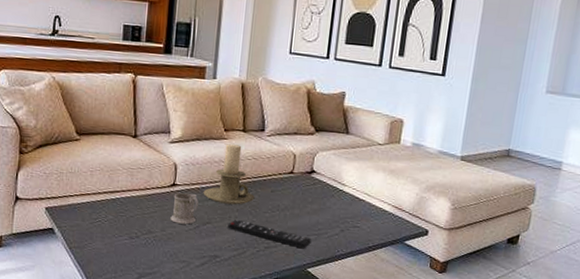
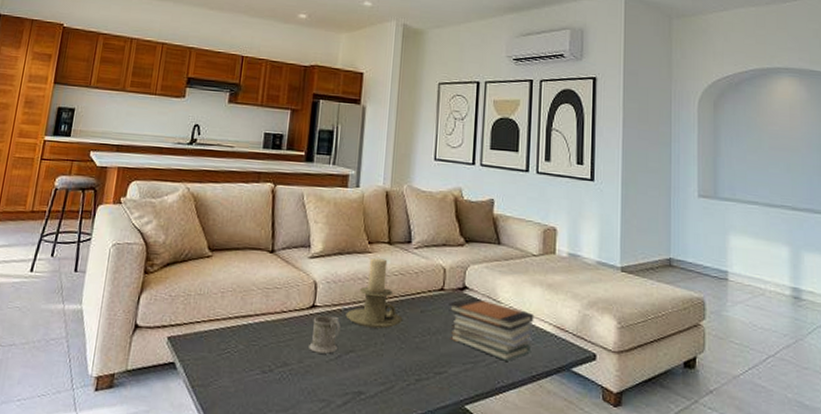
remote control: present [227,219,312,249] -> none [373,345,468,381]
book stack: none [297,180,375,234] -> present [449,297,534,361]

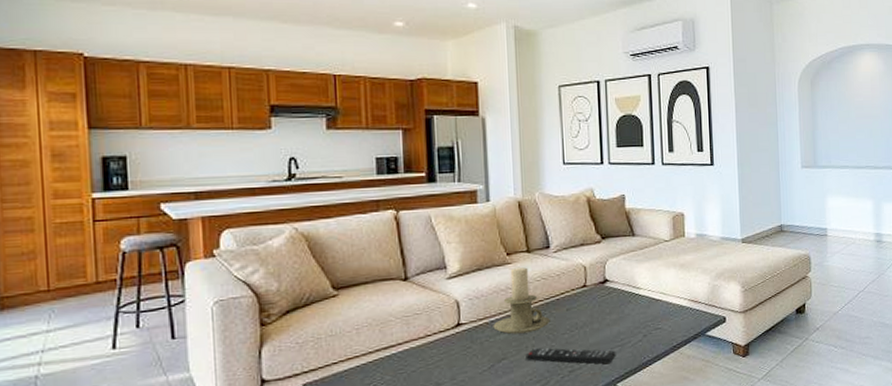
mug: present [309,315,341,354] -> none [460,330,490,368]
remote control: none [373,345,468,381] -> present [526,347,616,364]
book stack: present [449,297,534,361] -> none [592,288,671,339]

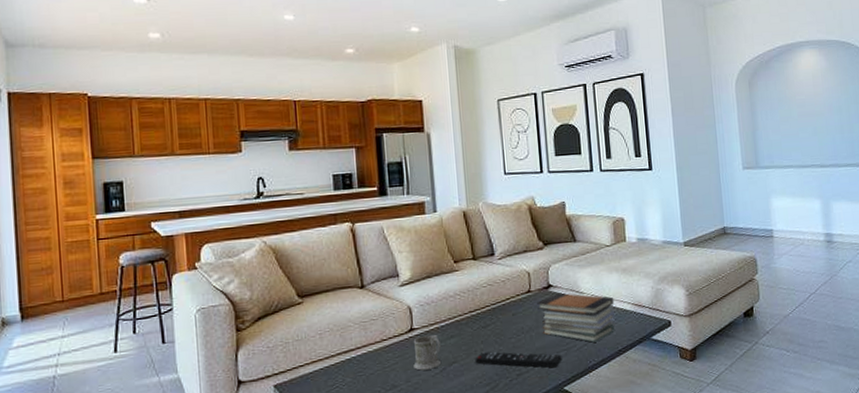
mug: none [460,330,490,368] -> present [413,335,441,371]
candle holder: present [493,267,550,335] -> none [443,274,497,339]
book stack: none [592,288,671,339] -> present [537,293,615,343]

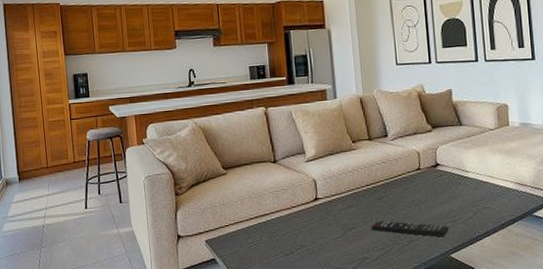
mug: present [413,335,441,371] -> none [318,204,341,234]
book stack: present [537,293,615,343] -> none [426,171,498,216]

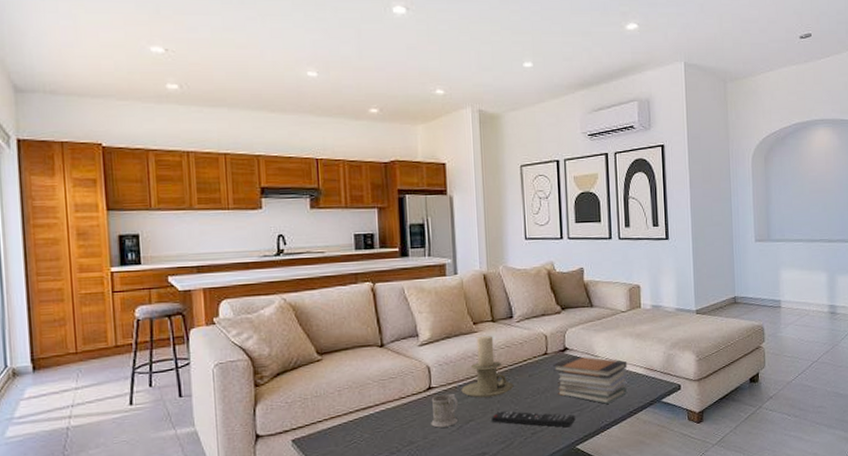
mug: none [318,204,341,234] -> present [431,393,458,428]
candle holder: none [343,153,391,209] -> present [461,336,514,398]
book stack: none [426,171,498,216] -> present [553,356,628,404]

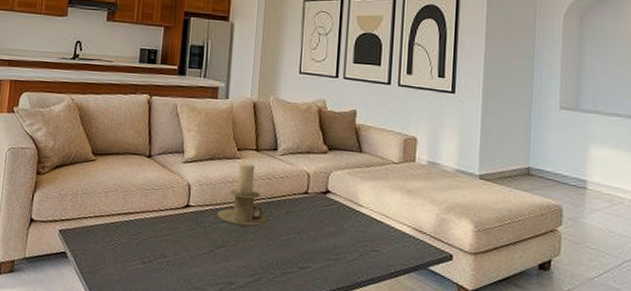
mug: present [431,393,458,428] -> none [184,214,212,248]
remote control: present [491,410,576,428] -> none [242,242,330,276]
book stack: present [553,356,628,404] -> none [312,200,394,259]

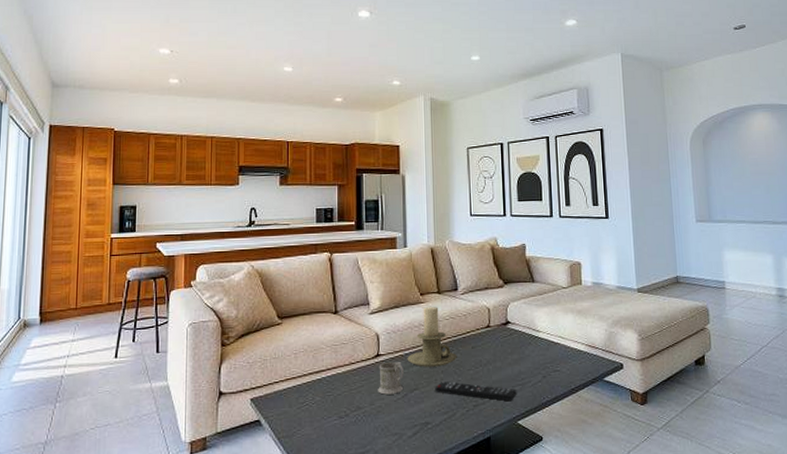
mug: none [184,214,212,248] -> present [378,361,404,395]
remote control: none [242,242,330,276] -> present [435,380,517,402]

